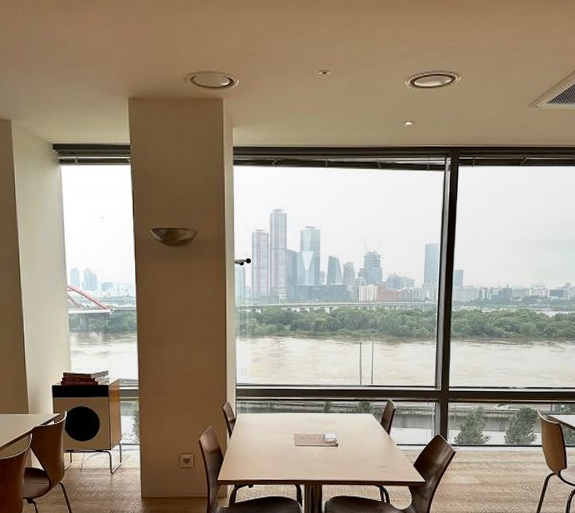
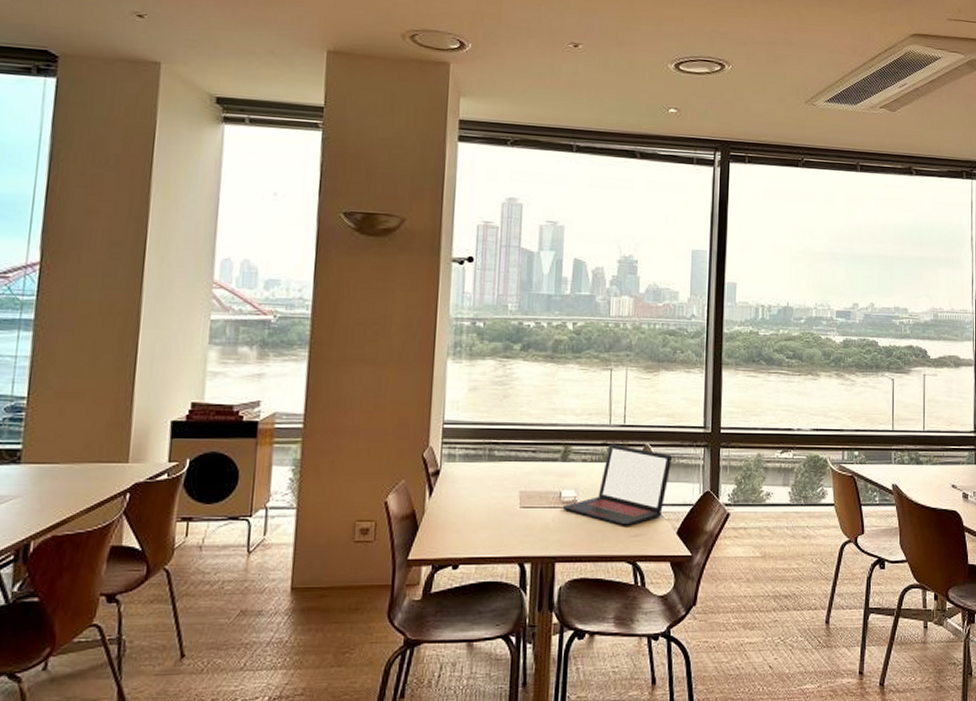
laptop: none [326,399,409,460] -> present [562,444,672,526]

